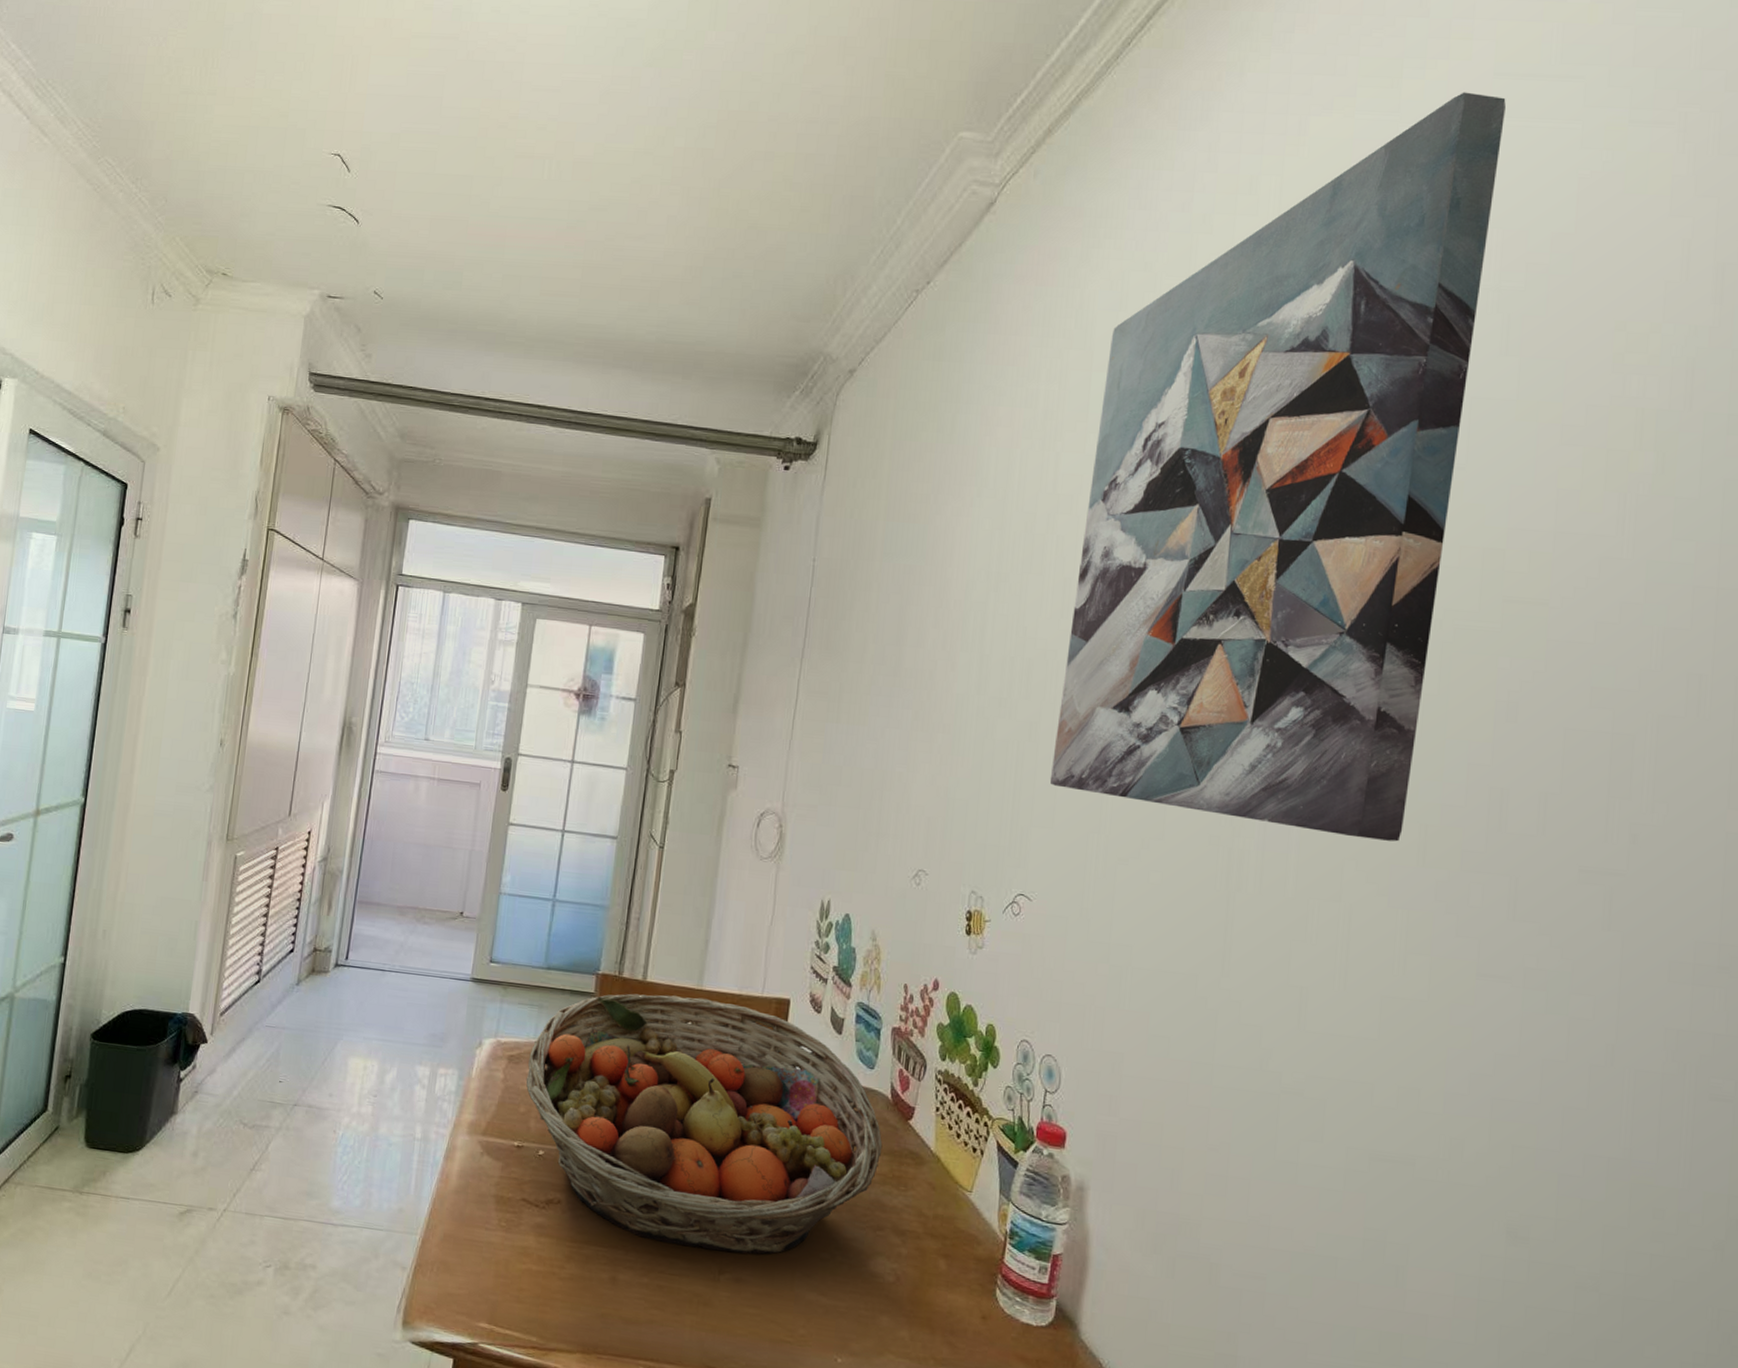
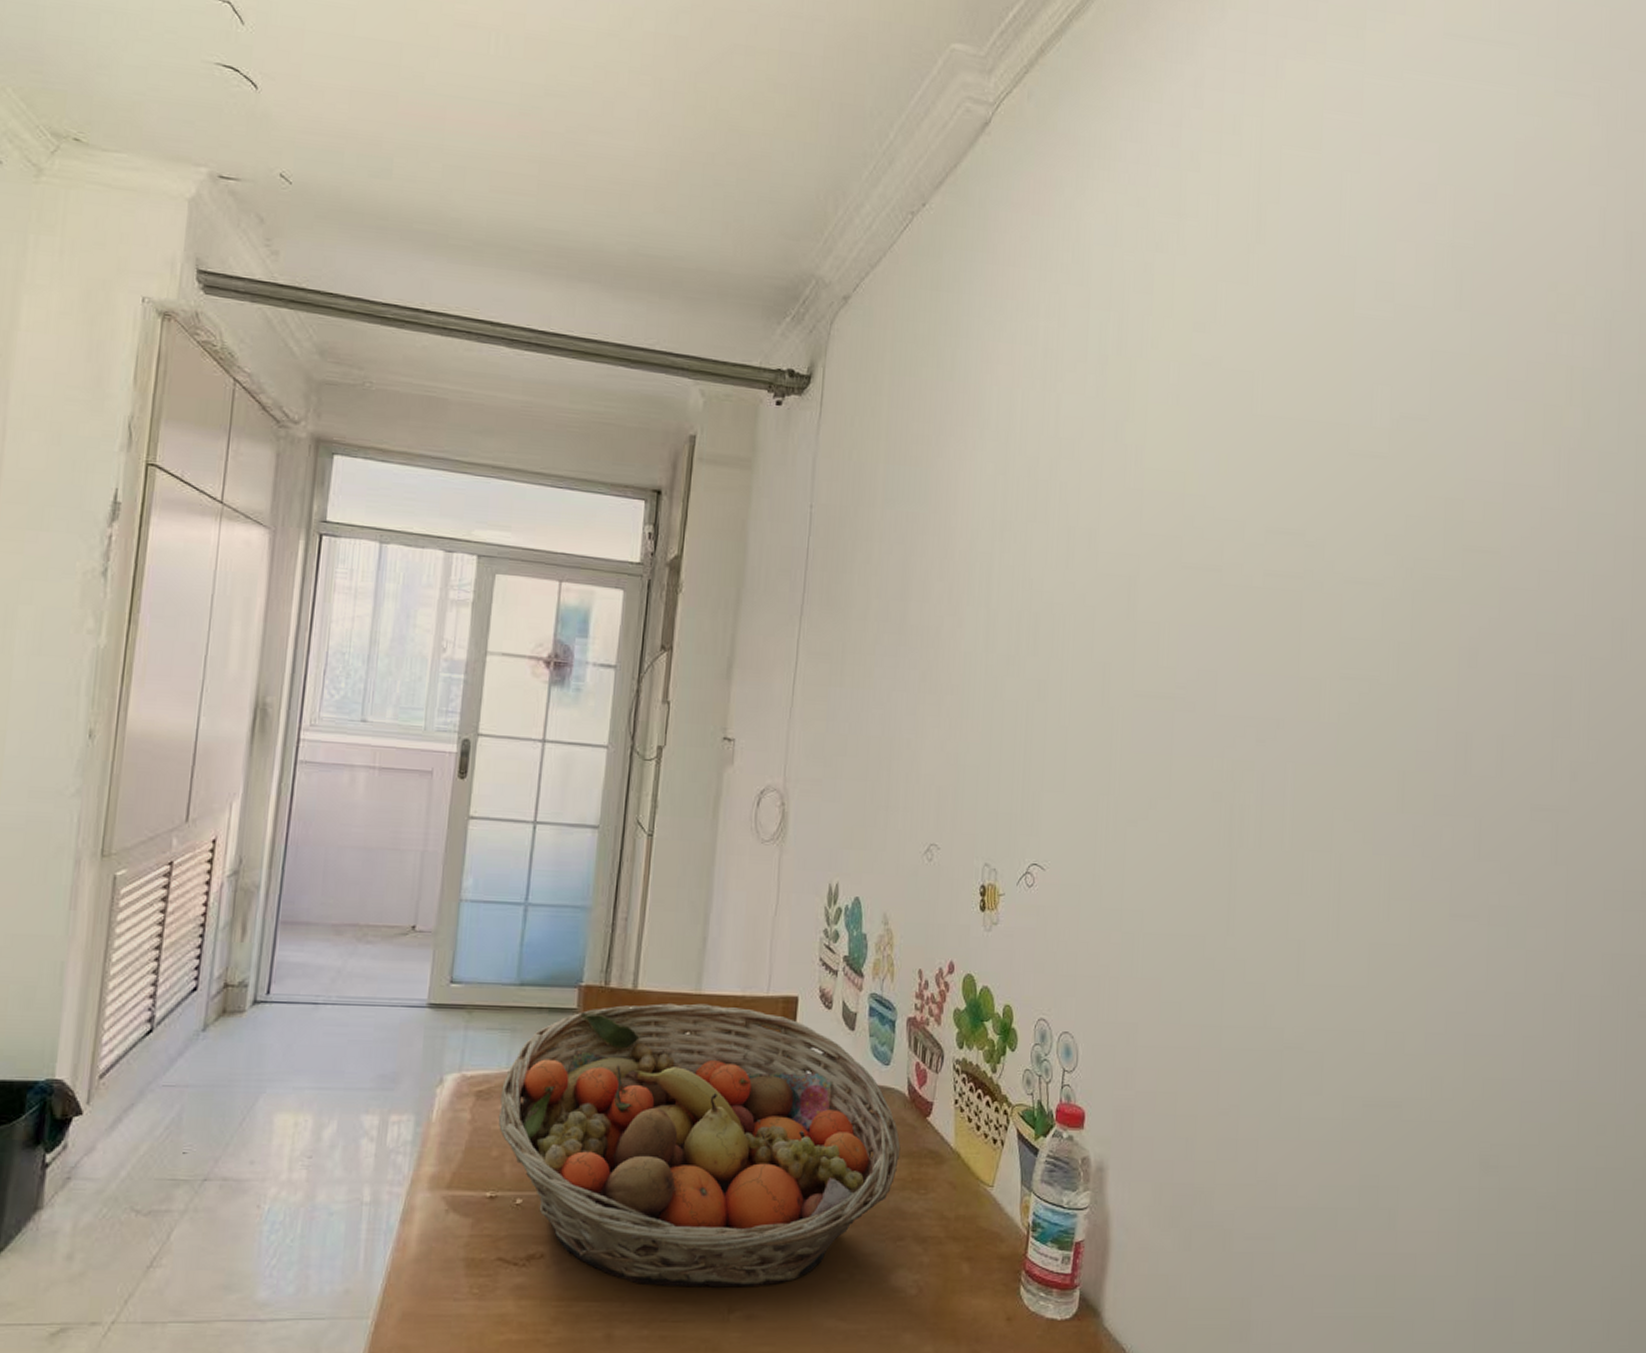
wall art: present [1050,92,1506,842] -> none [1059,48,1454,789]

